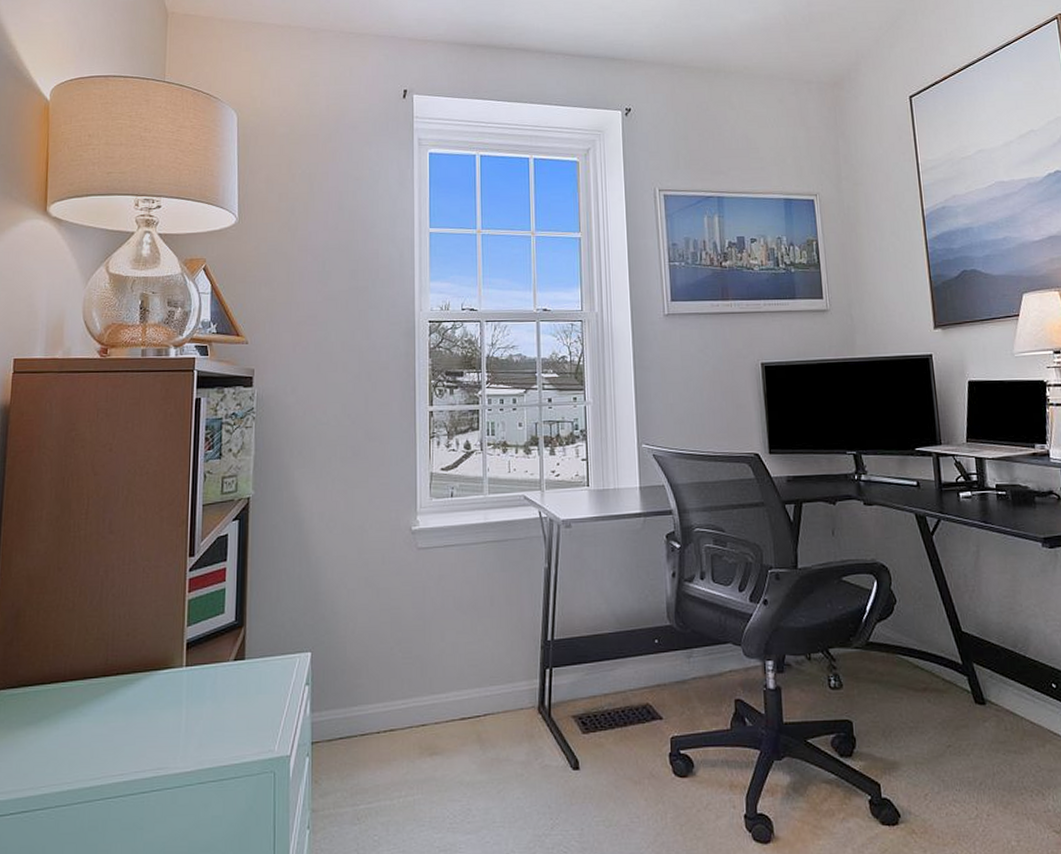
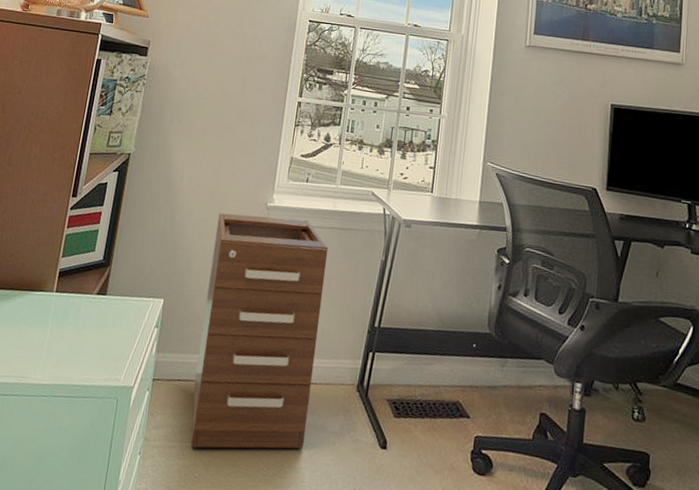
filing cabinet: none [359,538,490,809] -> present [190,213,329,449]

